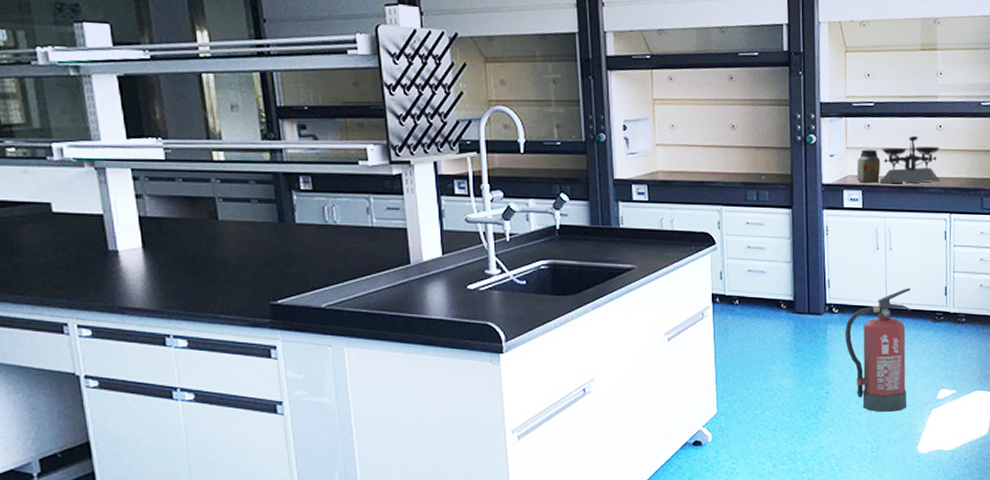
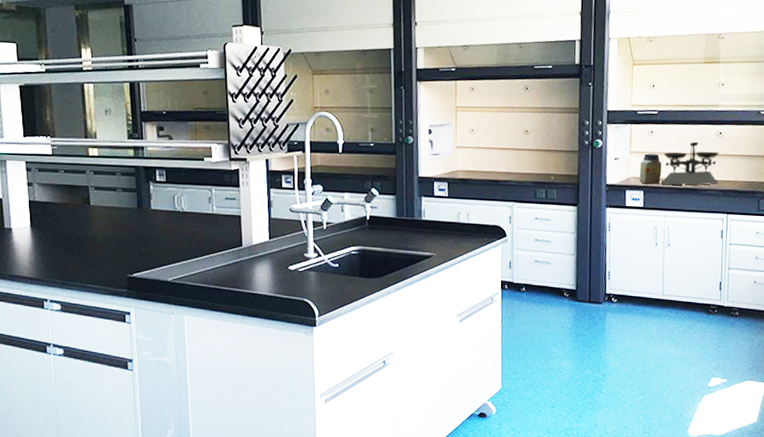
fire extinguisher: present [845,288,912,412] -> none [622,282,687,396]

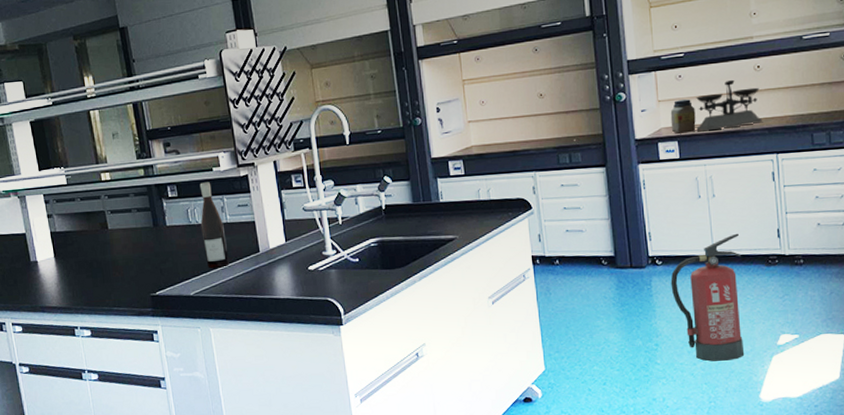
bottle: none [186,171,212,257] -> present [199,182,230,269]
fire extinguisher: none [622,282,687,396] -> present [670,233,745,361]

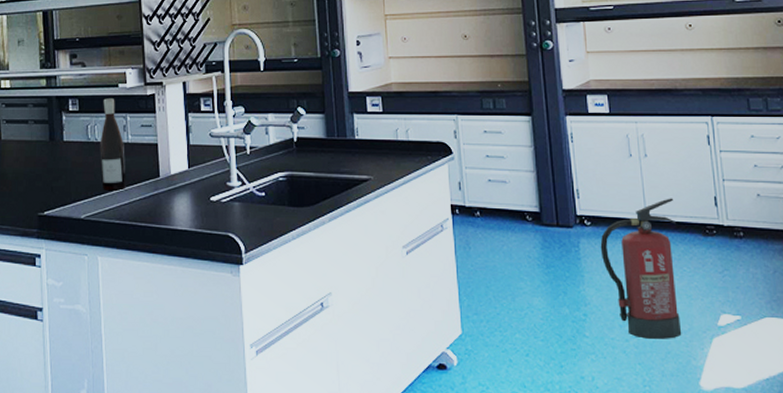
jar: present [670,99,696,134] -> none [599,53,626,87]
balance scale: present [696,79,762,132] -> none [626,36,695,87]

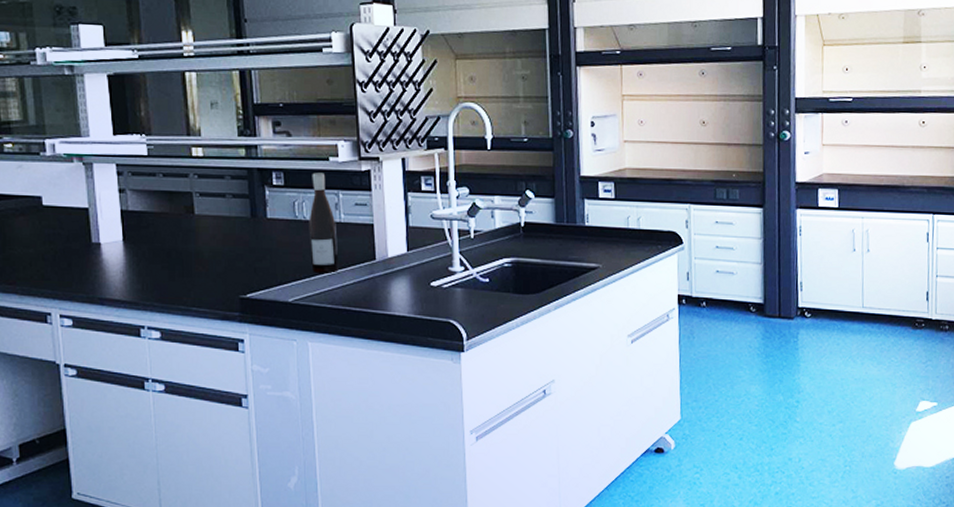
fire extinguisher: present [600,198,682,339] -> none [817,292,890,424]

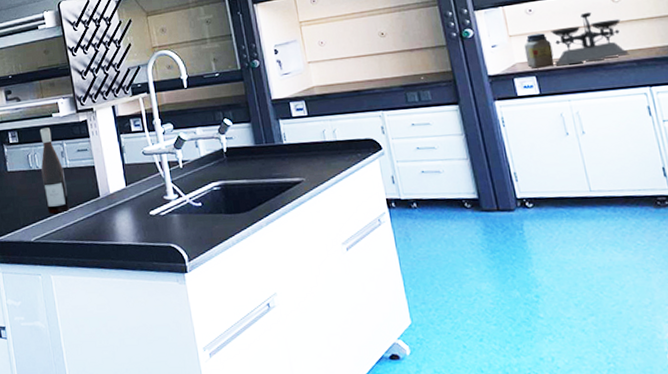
jar: none [832,146,858,182] -> present [523,33,555,69]
balance scale: none [857,132,922,183] -> present [551,12,628,66]

